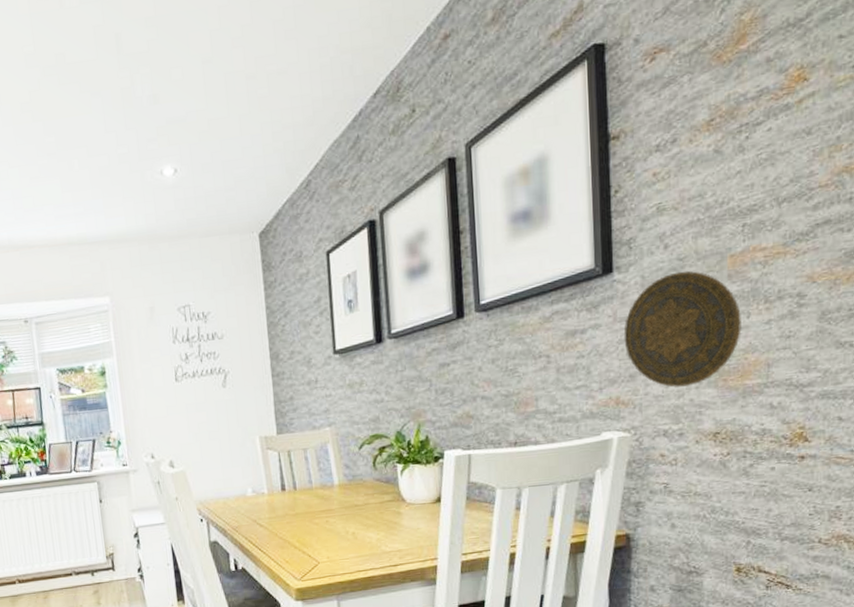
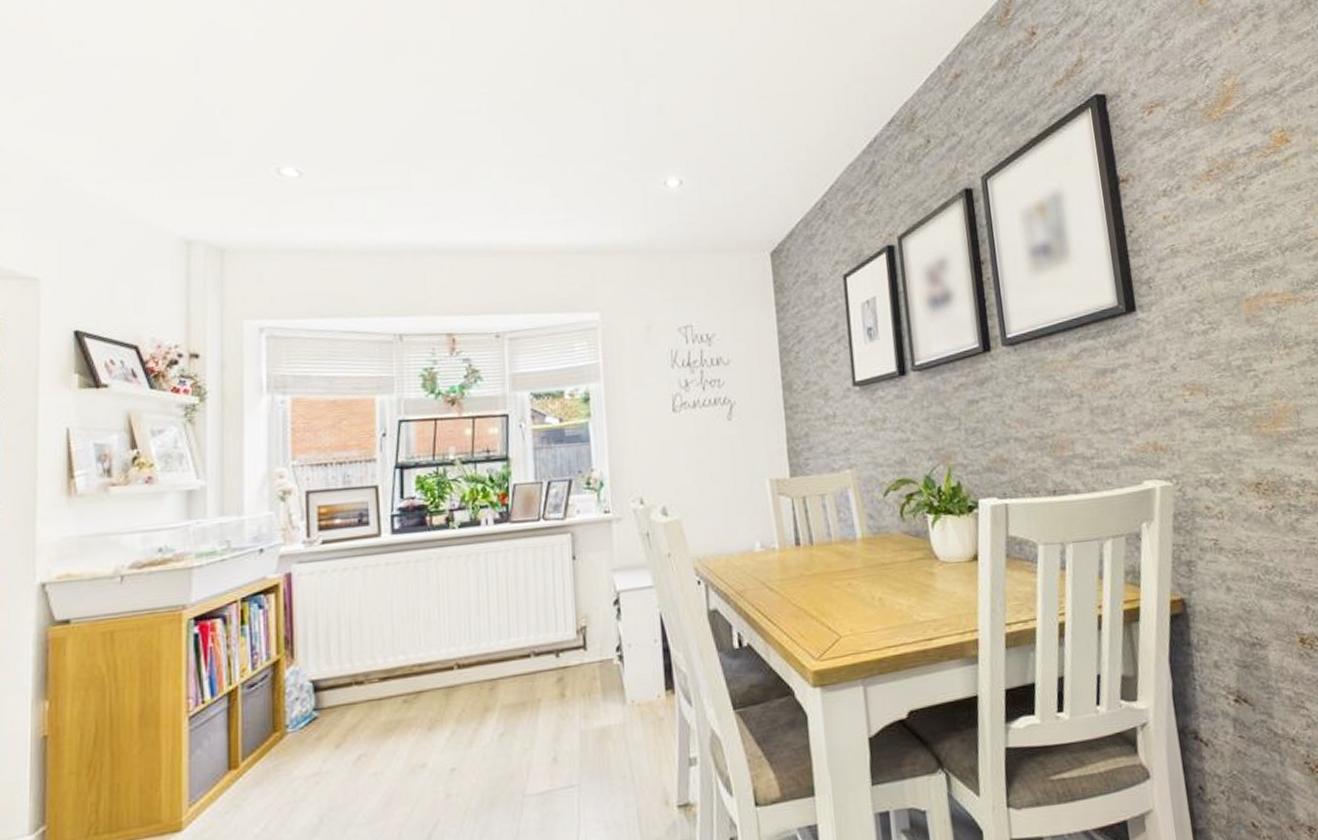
decorative plate: present [623,270,741,388] -> none [1153,312,1267,433]

